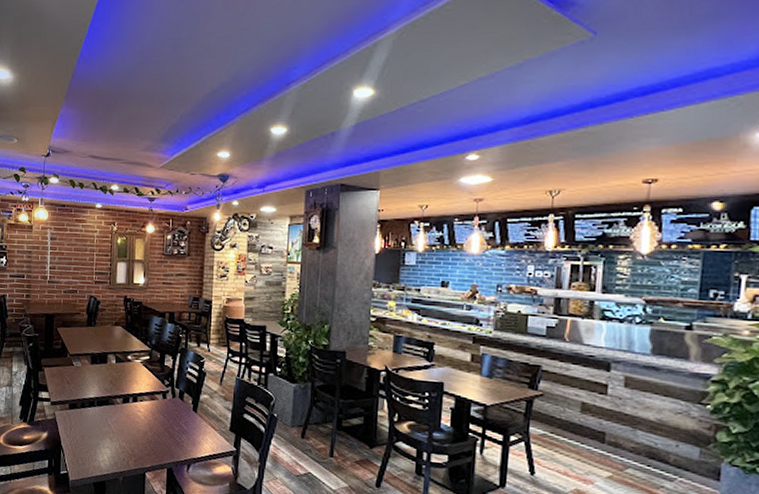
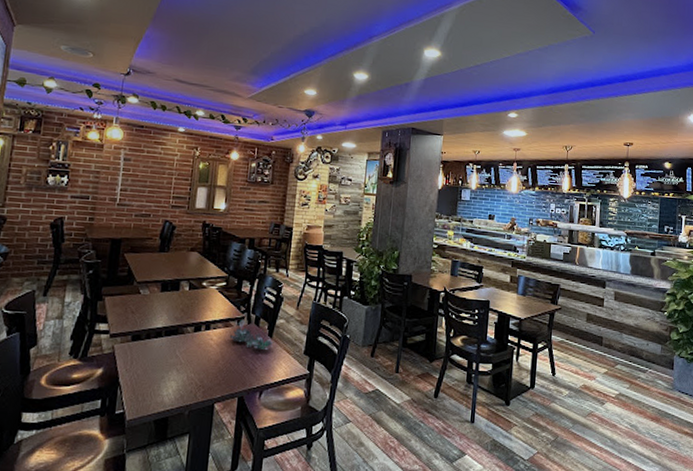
succulent plant: none [155,393,198,424] -> present [229,319,273,350]

